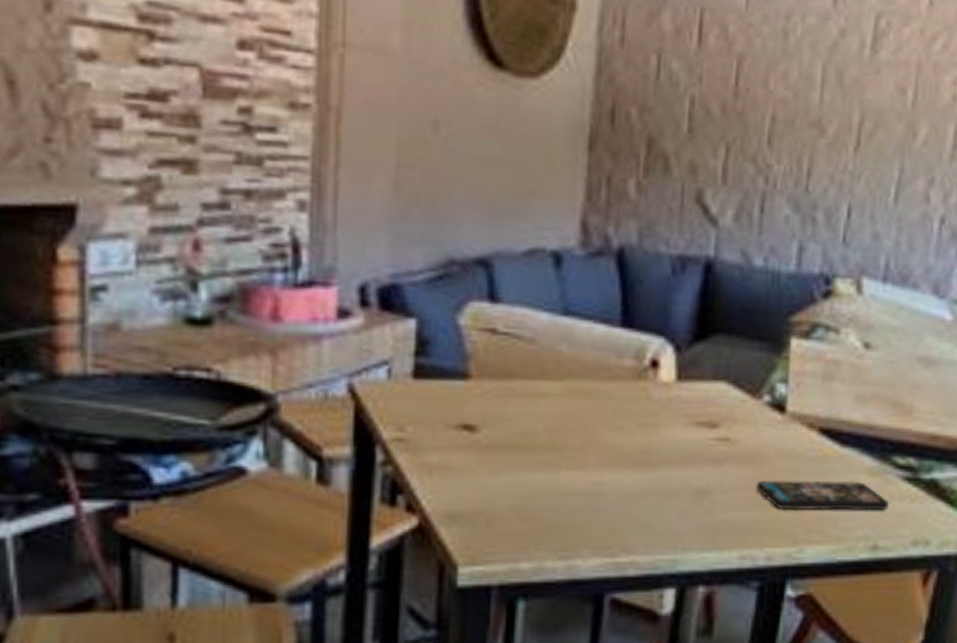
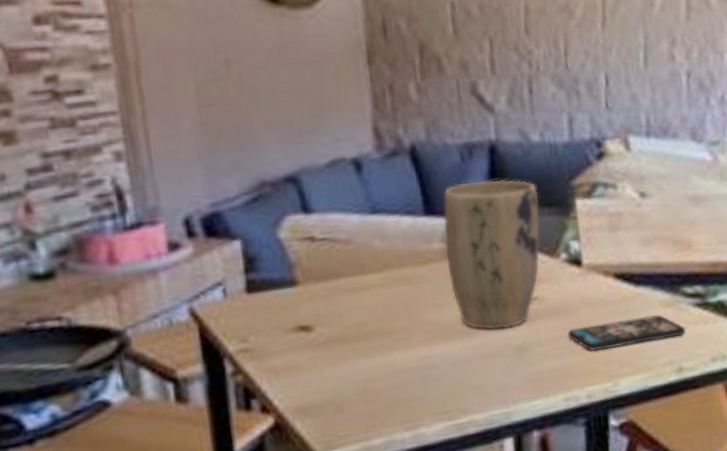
plant pot: none [636,298,751,468] -> present [443,179,541,331]

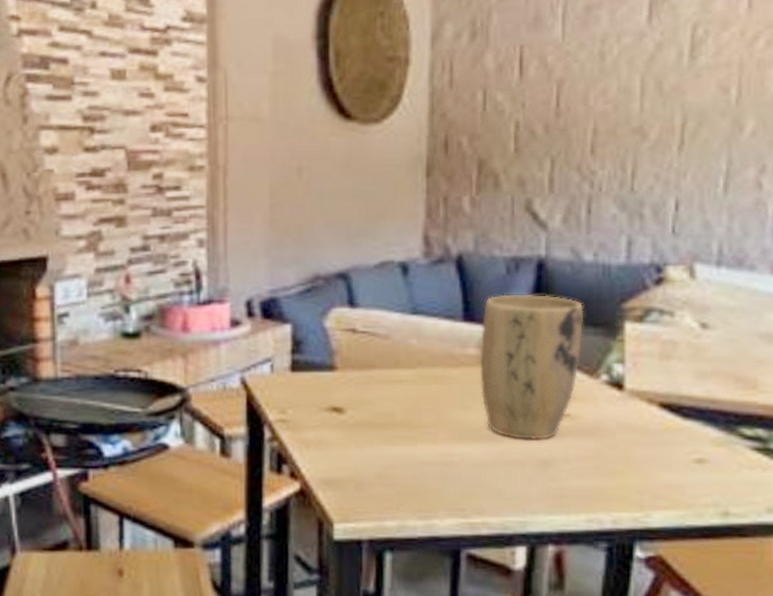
smartphone: present [567,315,685,351] -> none [599,451,738,479]

